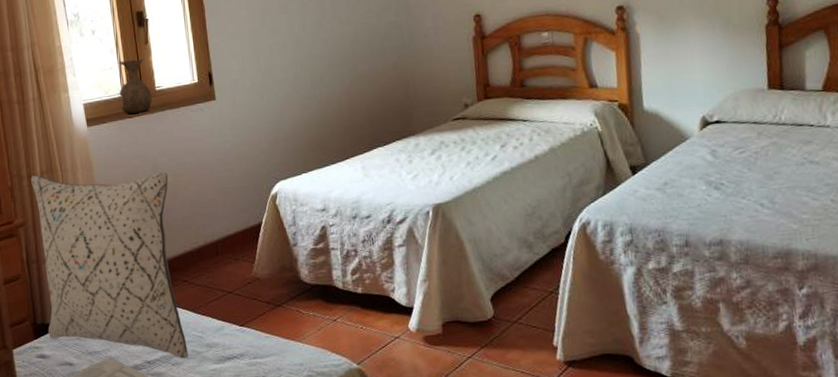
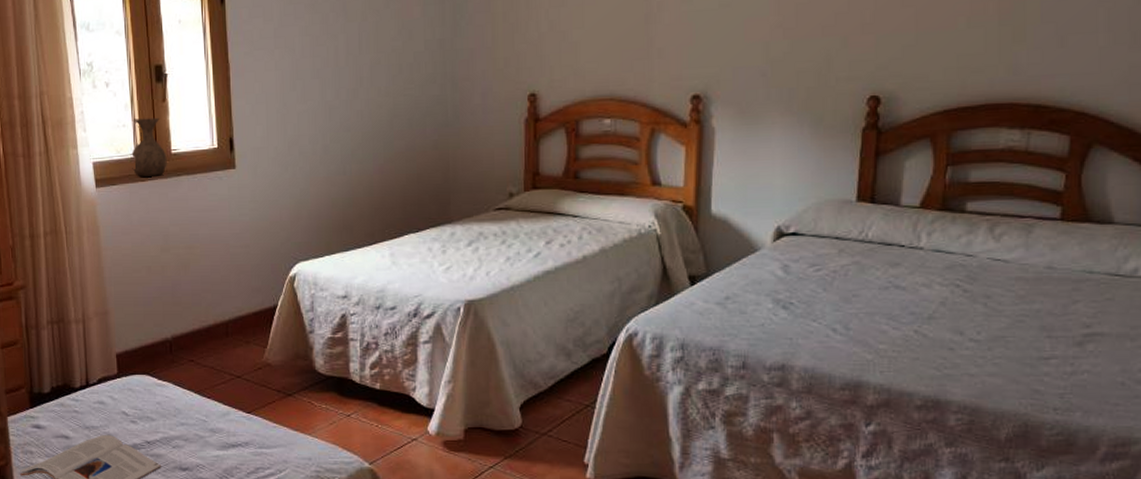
pillow: present [31,172,188,359] -> none [33,235,190,442]

